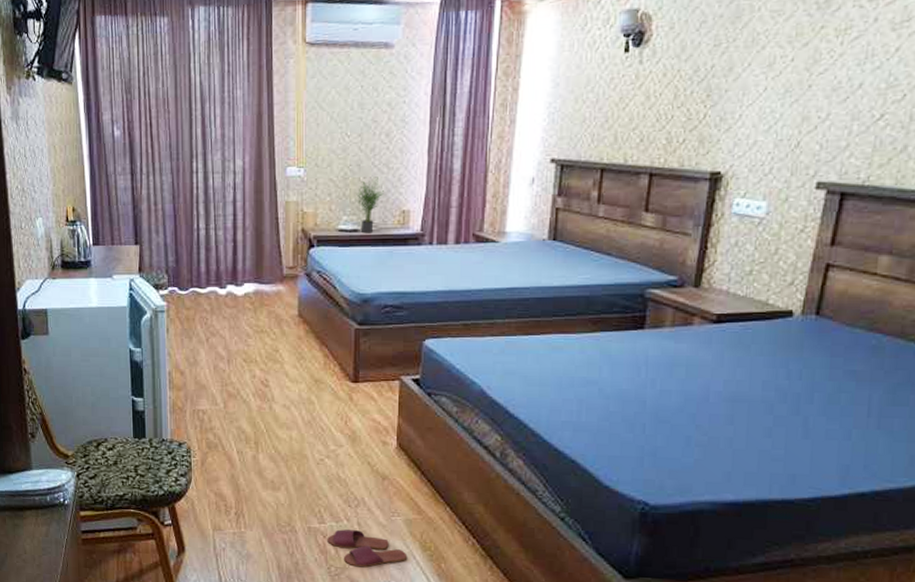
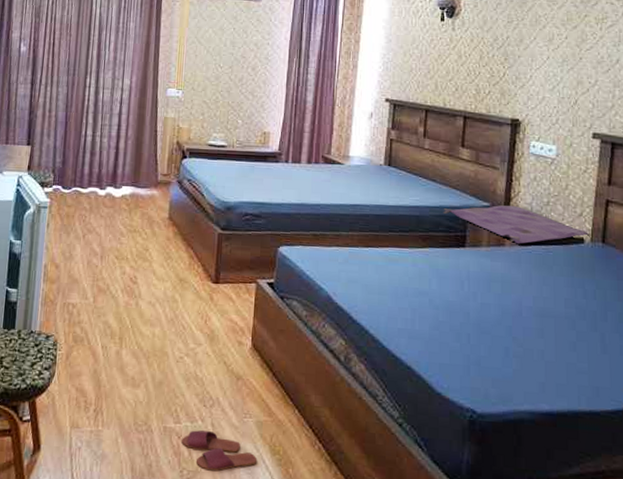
potted plant: present [355,177,384,234] -> none [224,102,249,150]
towel: none [619,278,798,322] -> present [443,205,587,244]

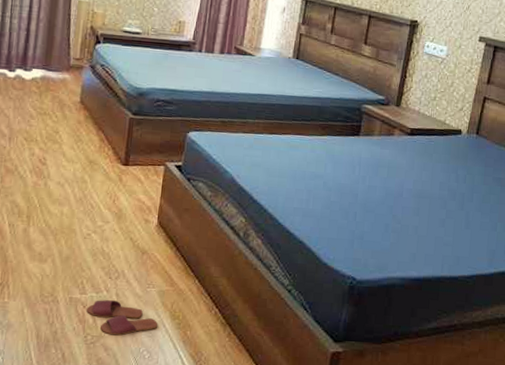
towel: present [443,205,587,244] -> none [342,99,465,134]

